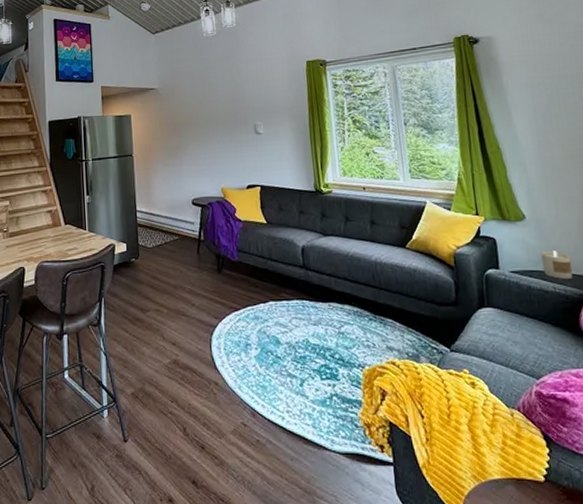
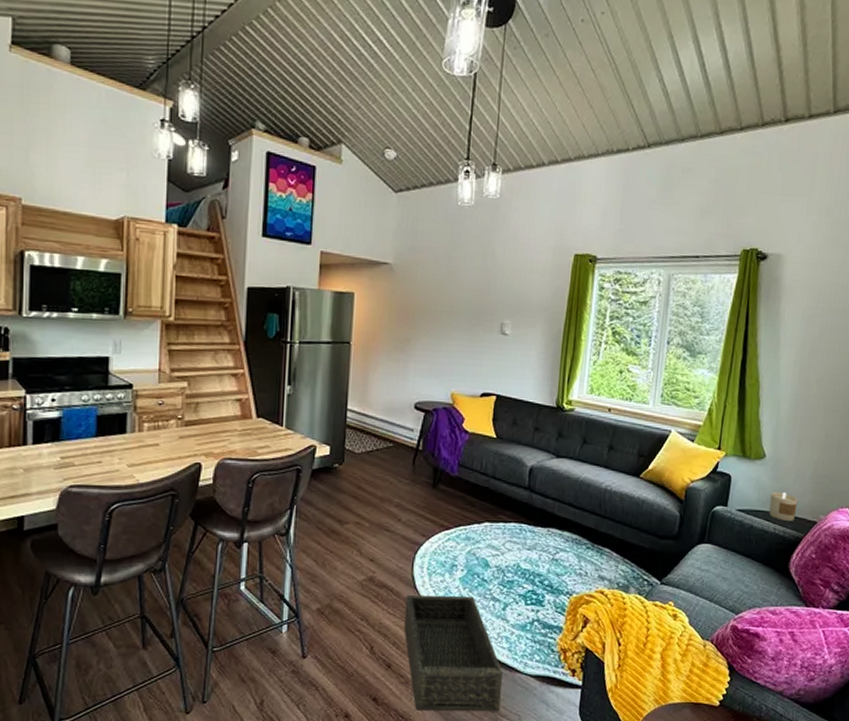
basket: none [209,374,315,494] -> present [404,594,504,712]

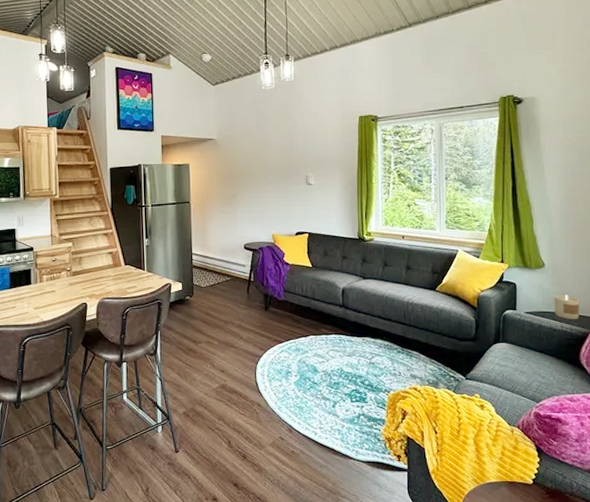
basket: present [404,594,504,712] -> none [252,397,340,494]

